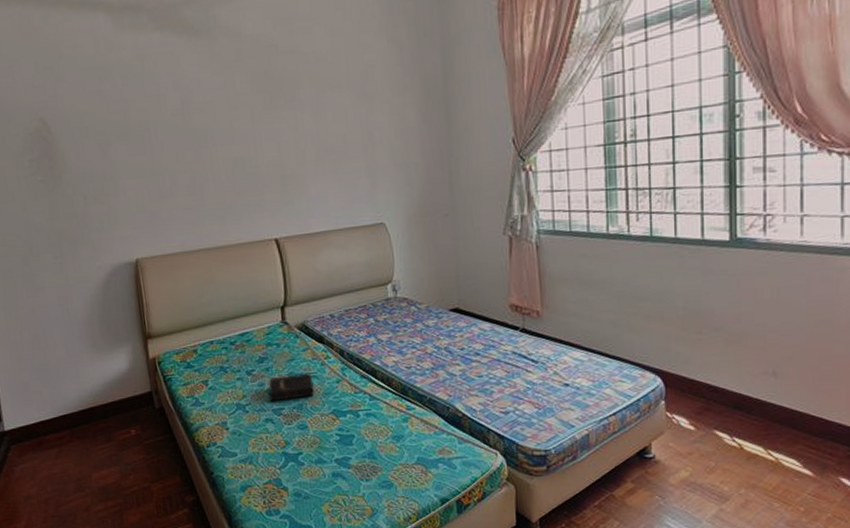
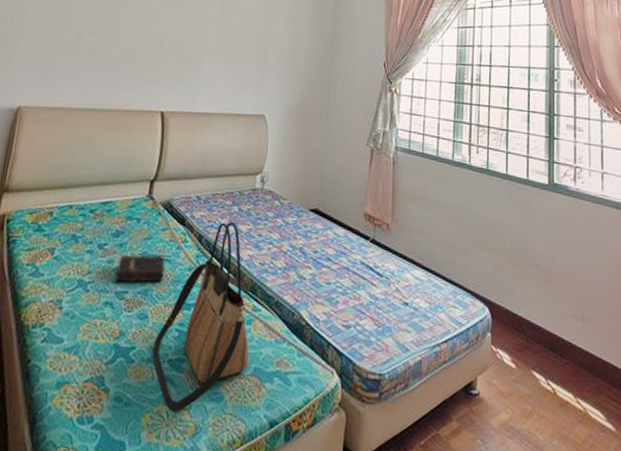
tote bag: none [318,333,411,499] -> present [152,222,250,412]

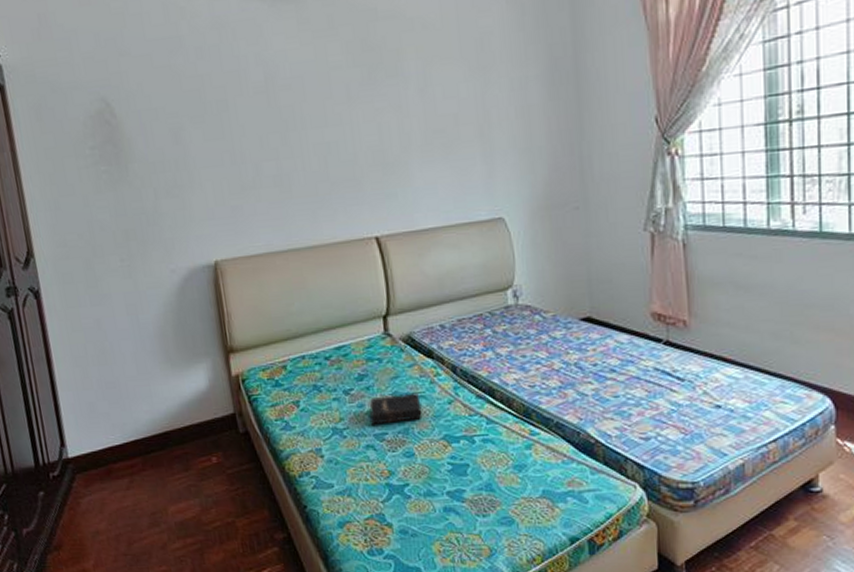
tote bag: present [152,222,250,412] -> none [427,347,535,538]

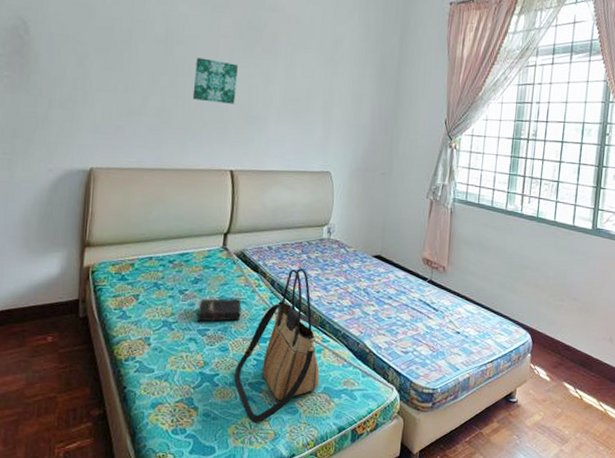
wall art: none [307,100,365,157] -> present [192,57,238,104]
tote bag: none [427,347,535,538] -> present [234,268,320,423]

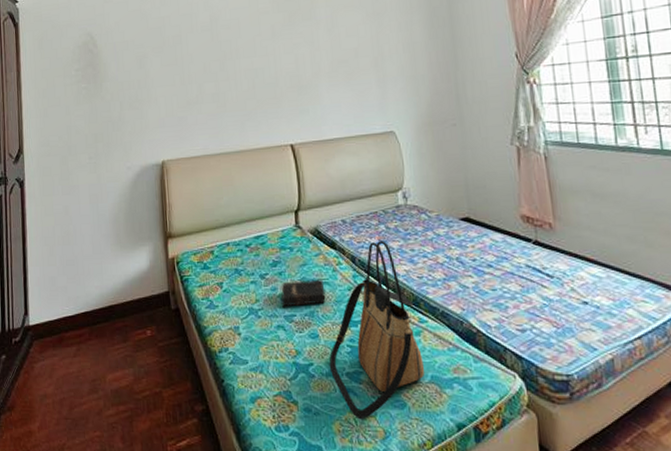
wall art: present [192,57,238,104] -> none [241,37,284,80]

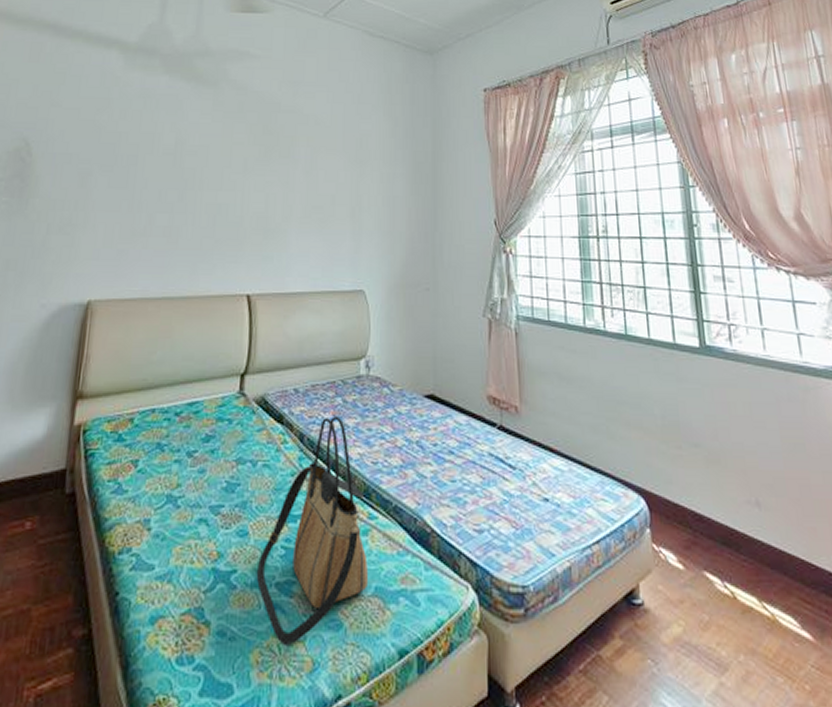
hardback book: present [281,279,326,307] -> none [209,460,264,495]

